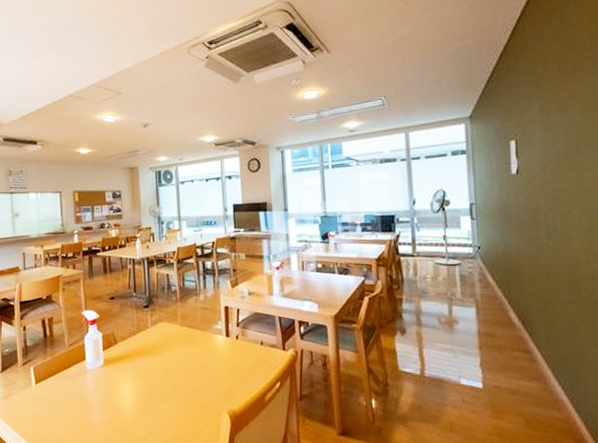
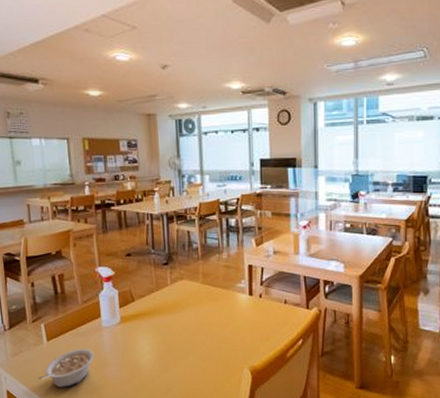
legume: none [26,392,79,432] -> present [38,349,95,388]

